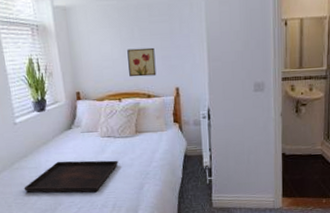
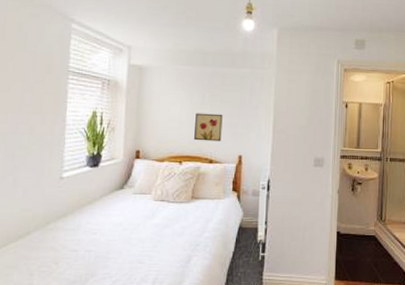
serving tray: present [24,160,118,193] -> none [53,224,168,264]

